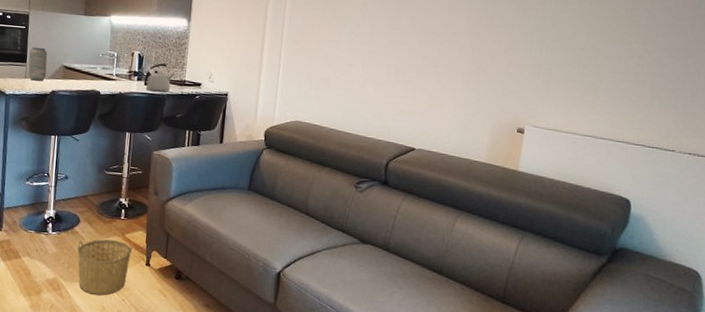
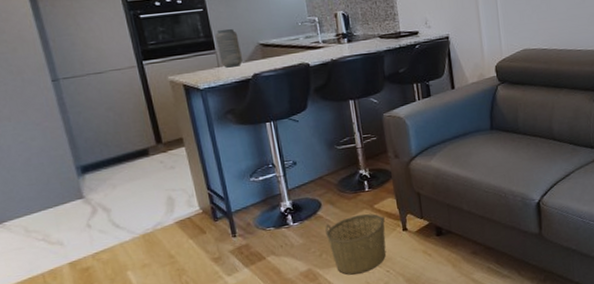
kettle: present [143,63,175,93] -> none [355,18,388,51]

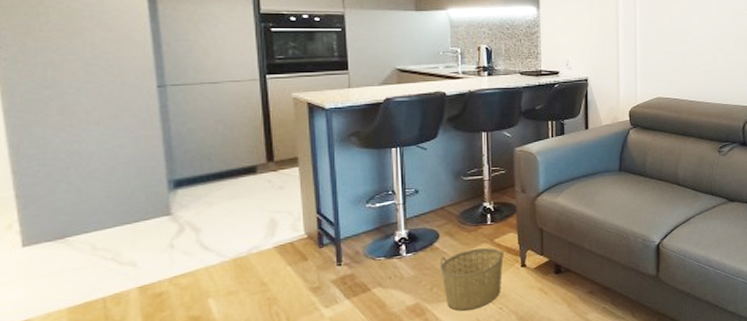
vase: present [215,28,242,68] -> none [351,50,376,89]

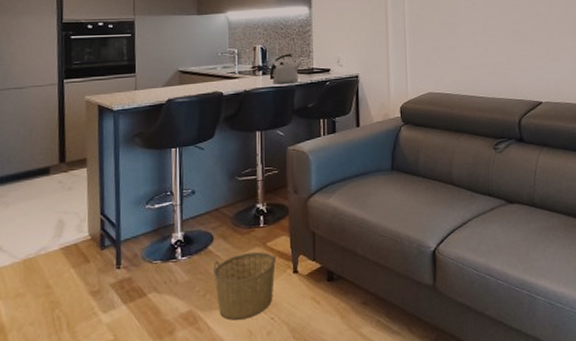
kettle: none [495,55,530,85] -> present [269,54,302,84]

